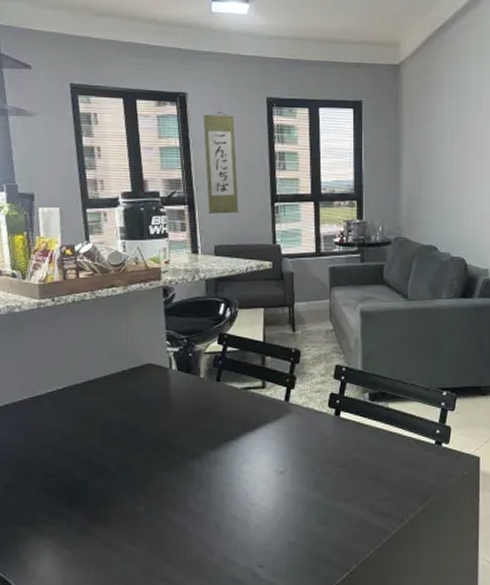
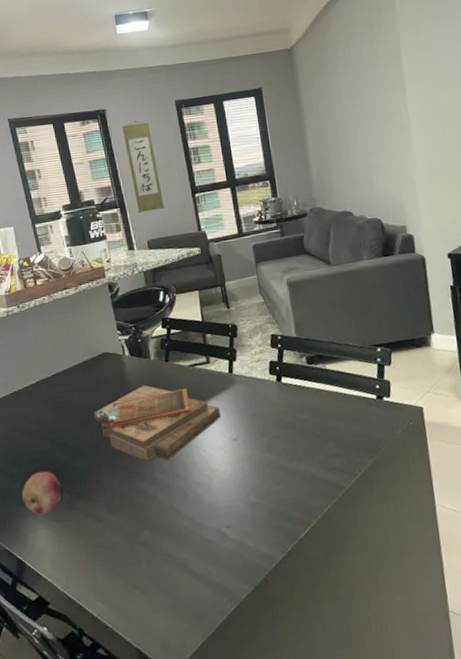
fruit: none [28,489,79,539] -> present [22,471,64,515]
clipboard: none [126,404,270,490] -> present [93,384,222,463]

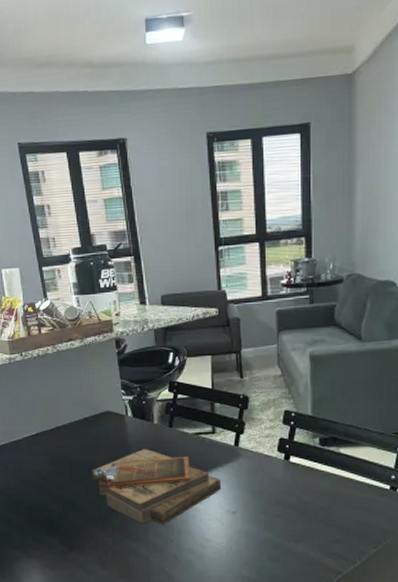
fruit: present [22,471,64,515] -> none [18,520,58,561]
wall scroll: present [122,120,165,213] -> none [143,154,184,263]

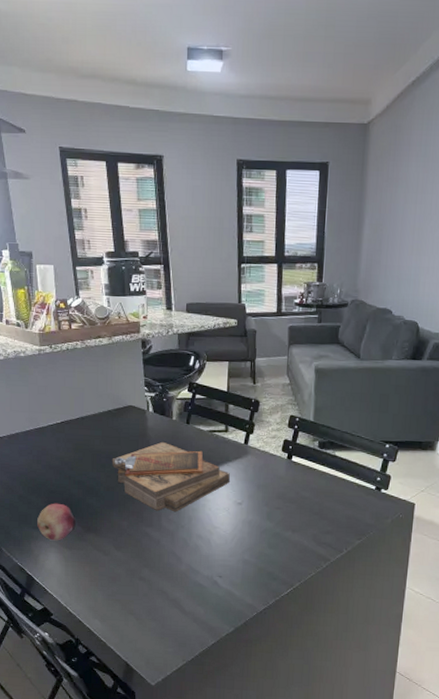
fruit: none [18,520,58,561] -> present [37,503,76,541]

